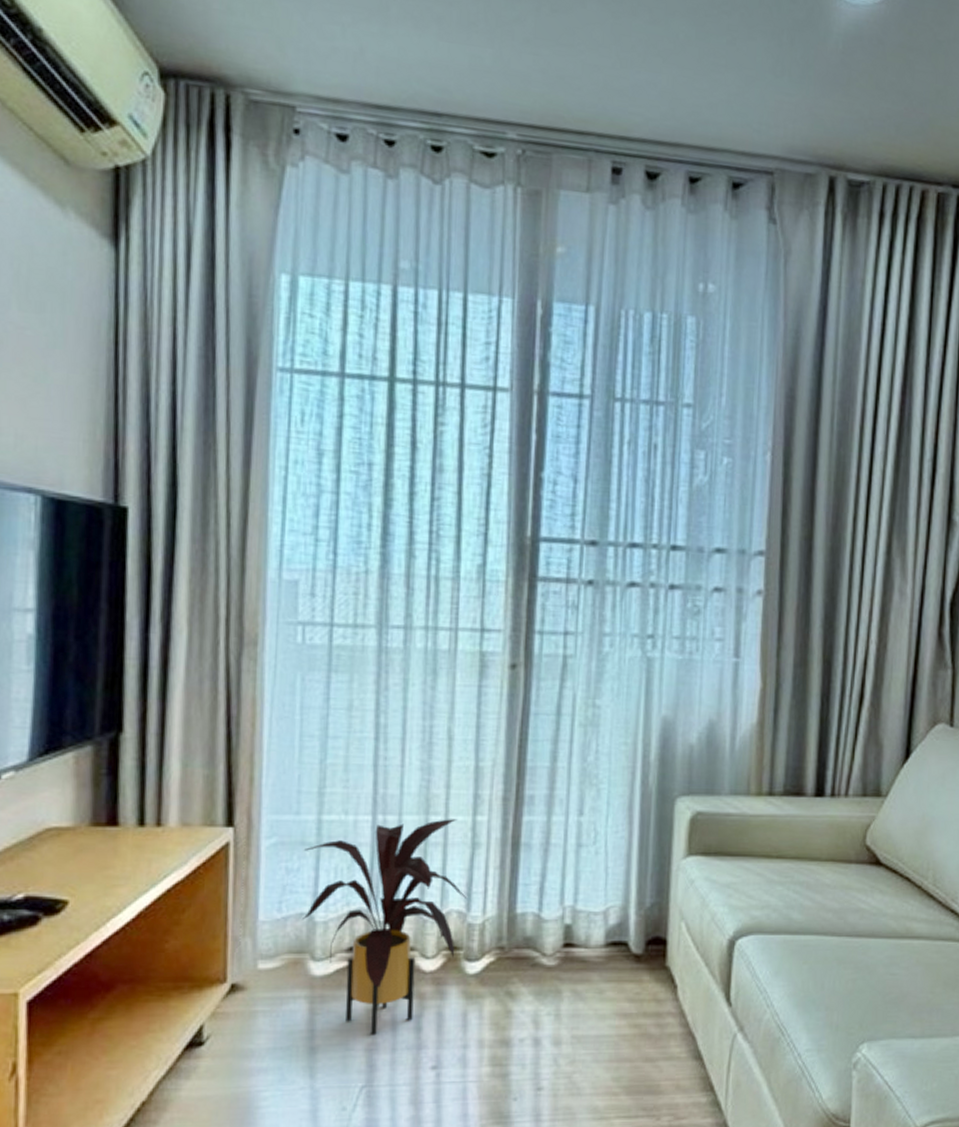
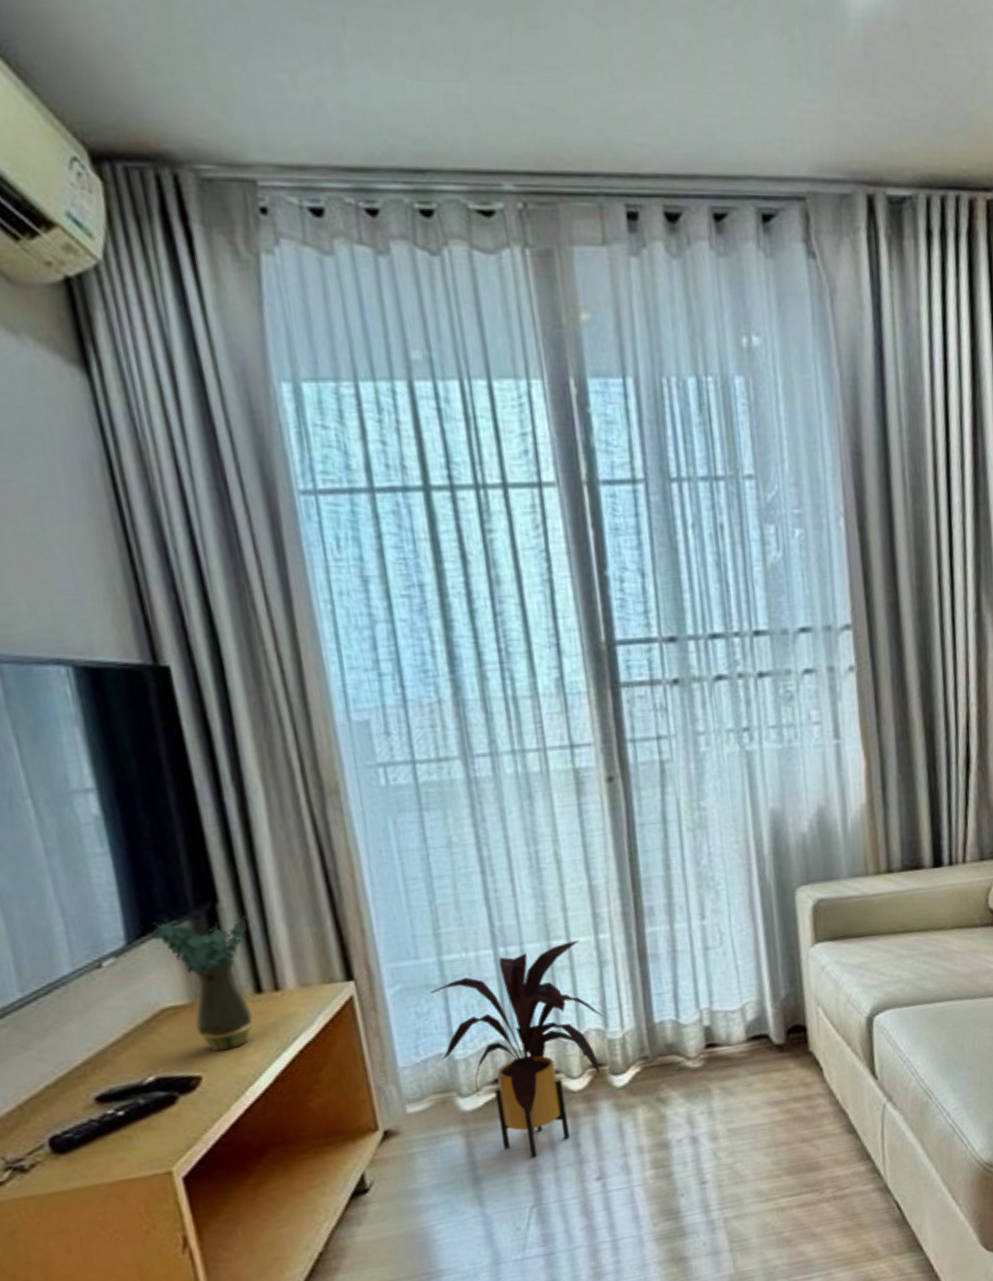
vase: none [54,741,145,878] -> present [151,915,253,1052]

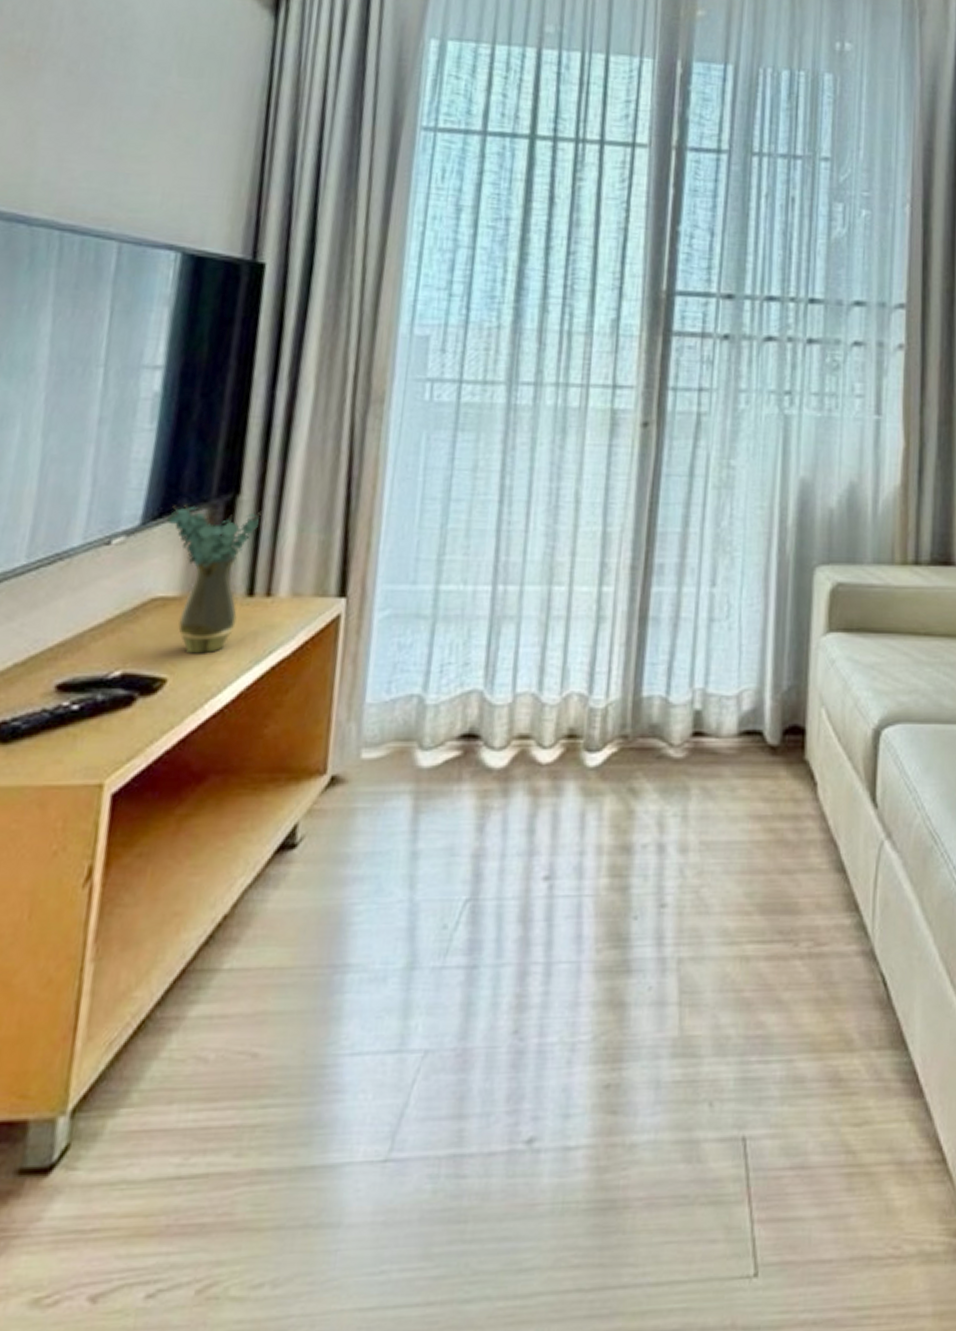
house plant: present [430,940,603,1157] -> none [412,590,590,837]

